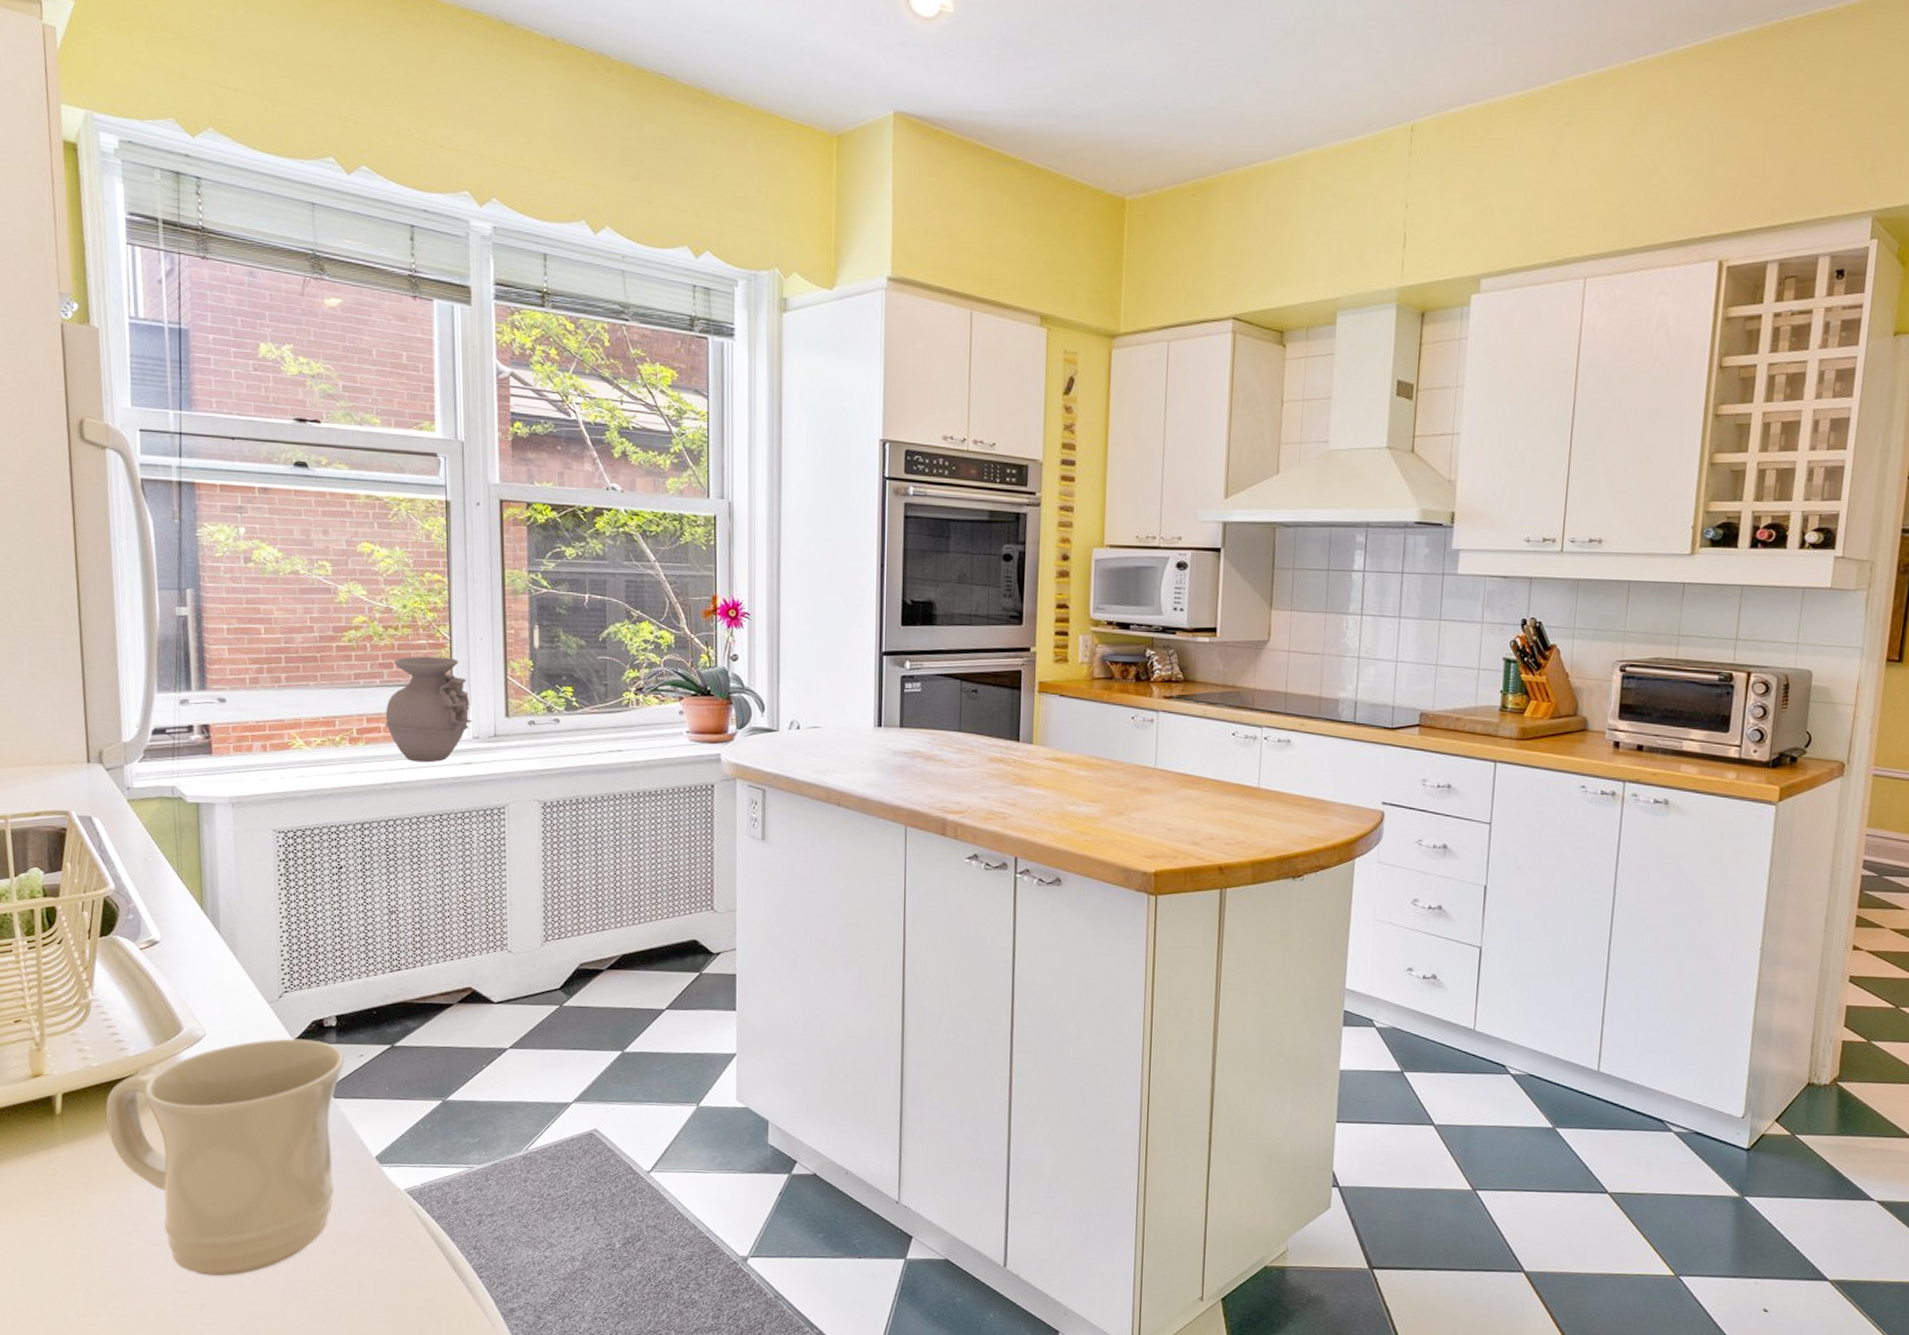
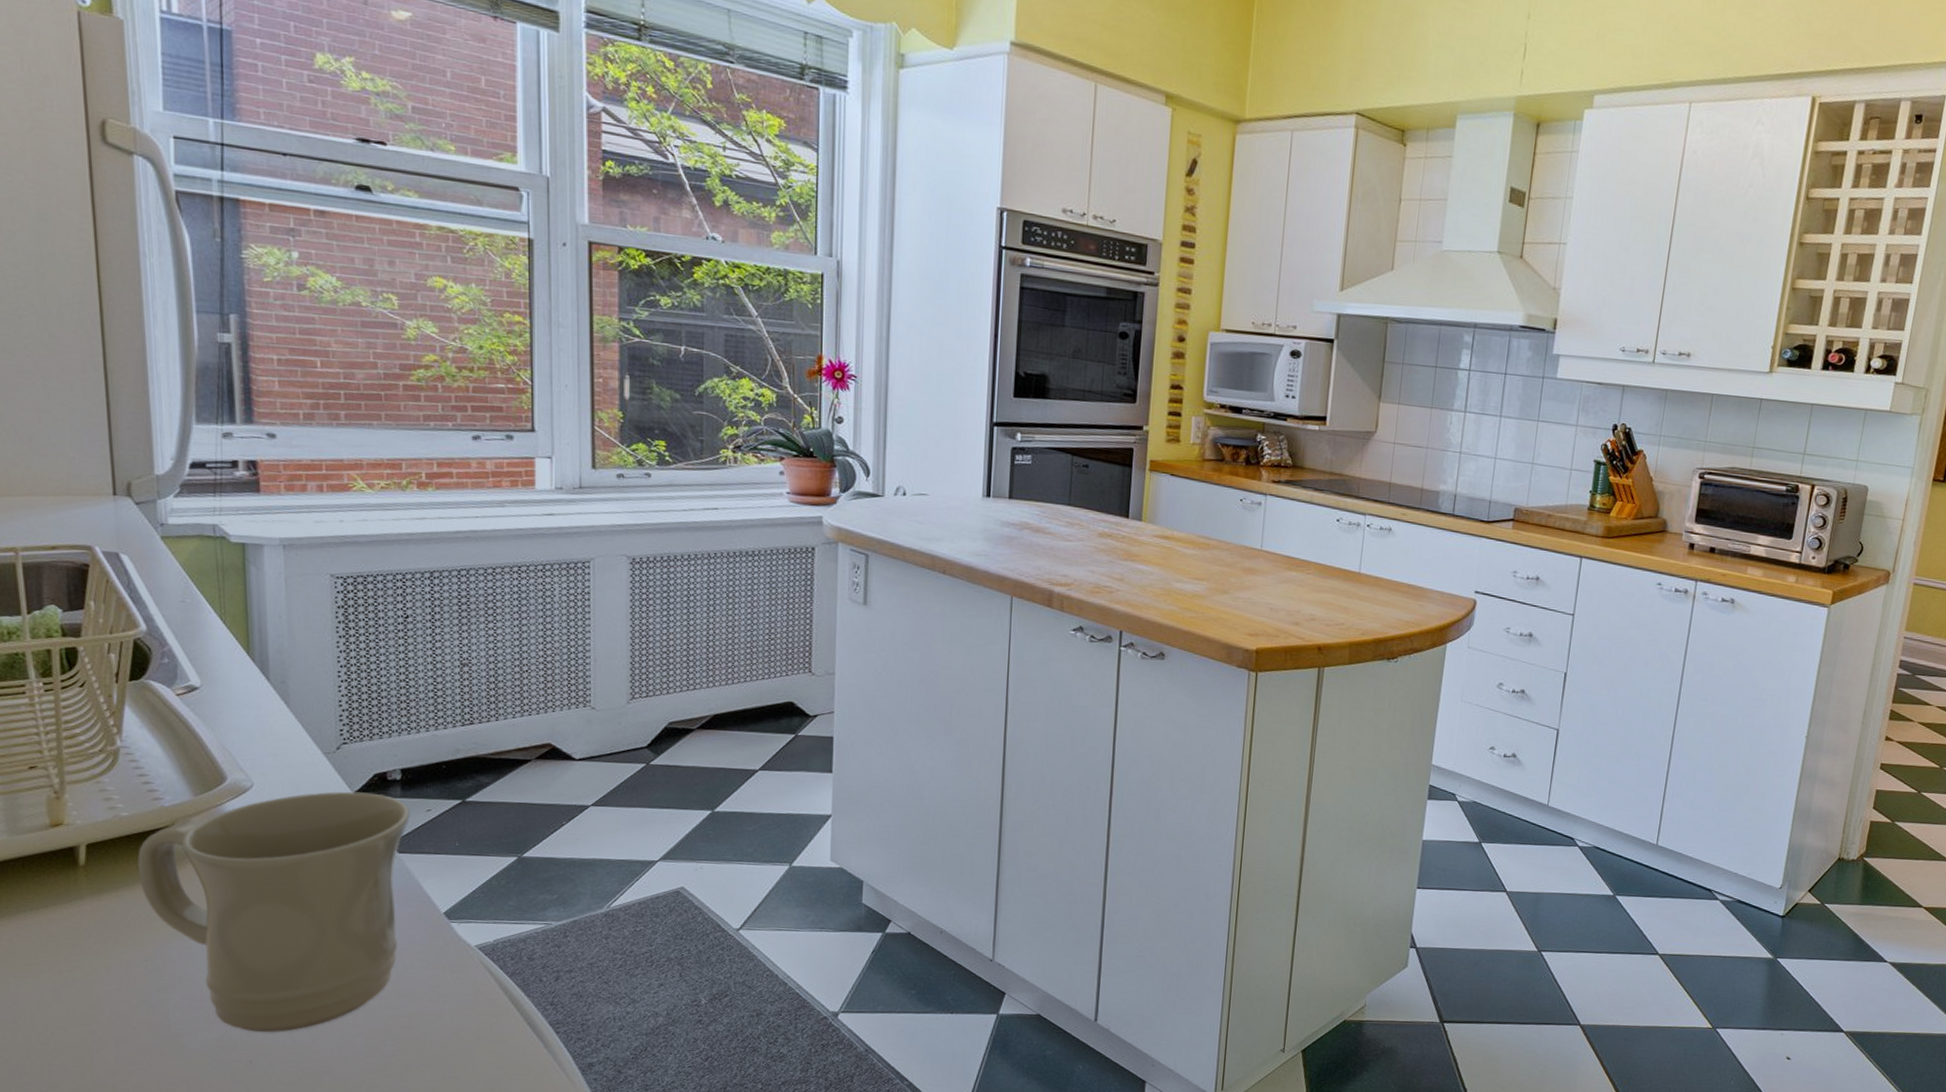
vase: present [385,656,473,763] -> none [458,400,556,512]

